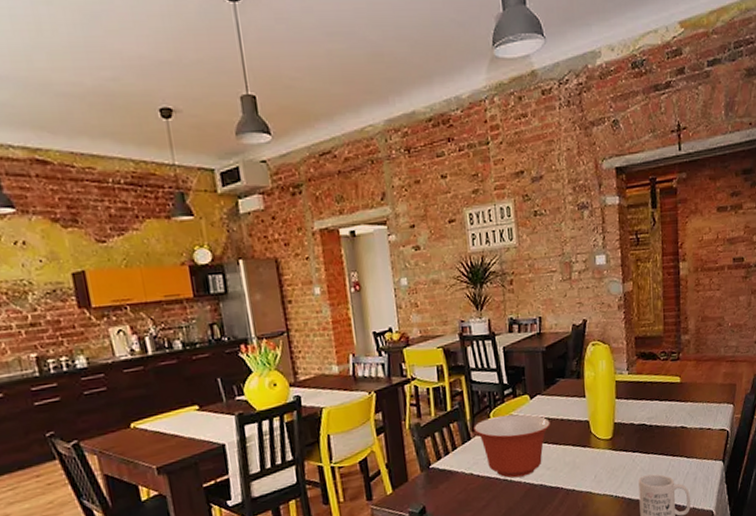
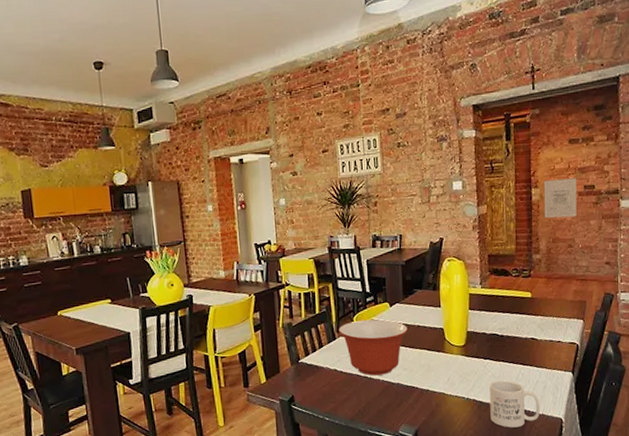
wall art: none [691,250,726,295] -> present [543,178,577,218]

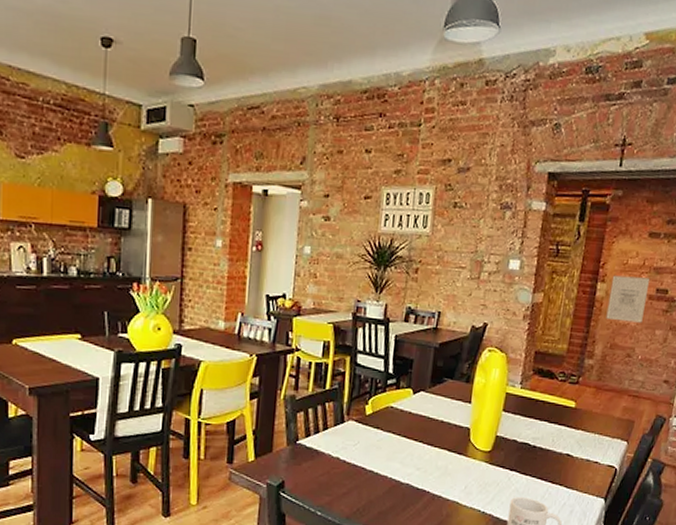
mixing bowl: present [339,319,408,376] -> none [349,405,429,472]

